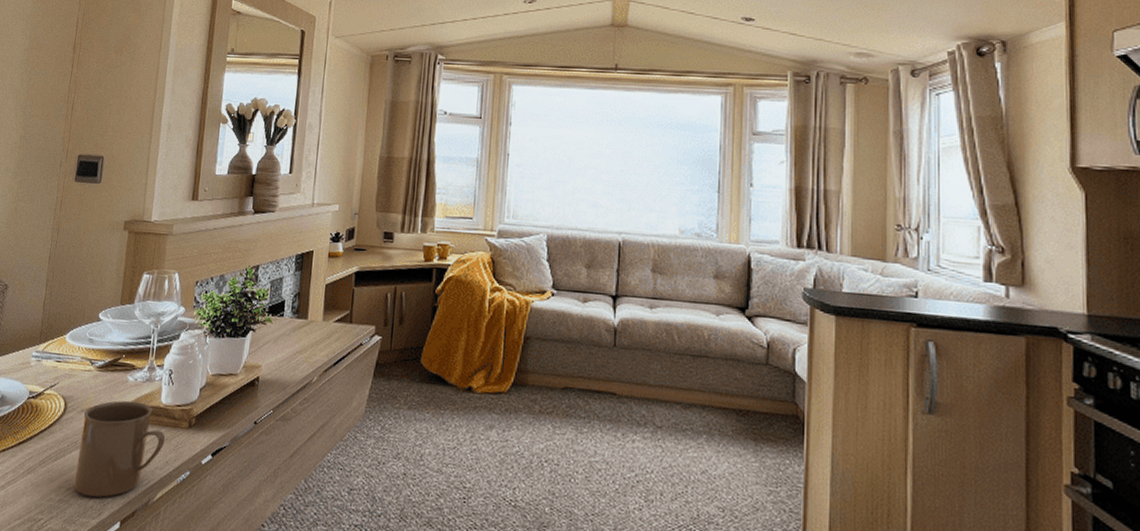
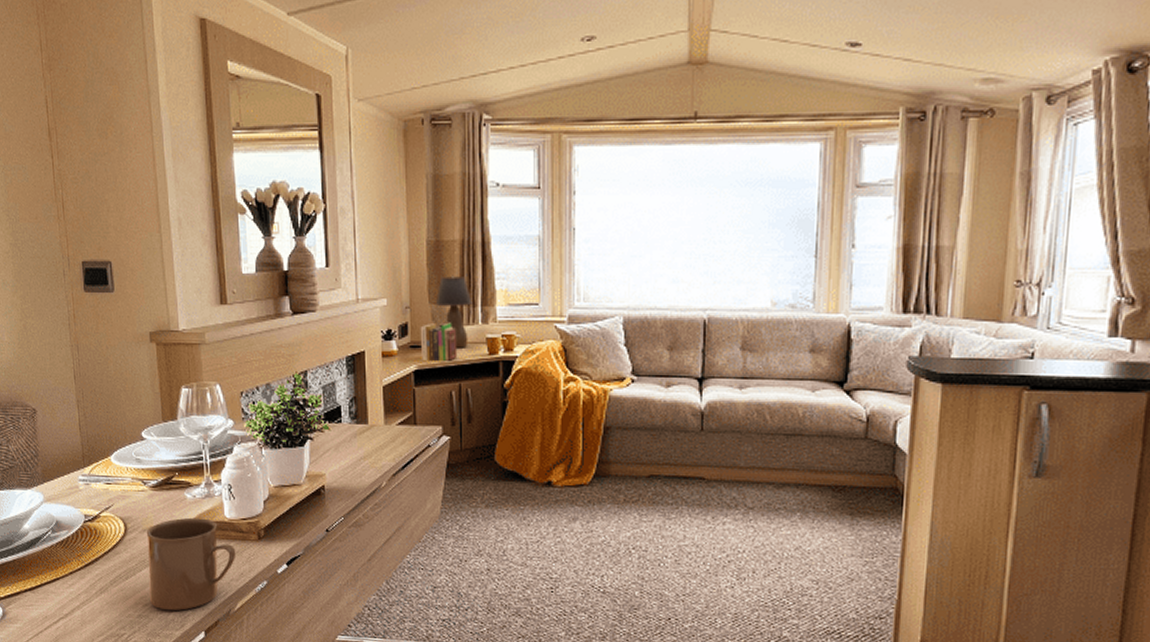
books: none [364,229,397,265] -> present [420,322,458,362]
table lamp: none [381,187,415,254] -> present [435,275,473,348]

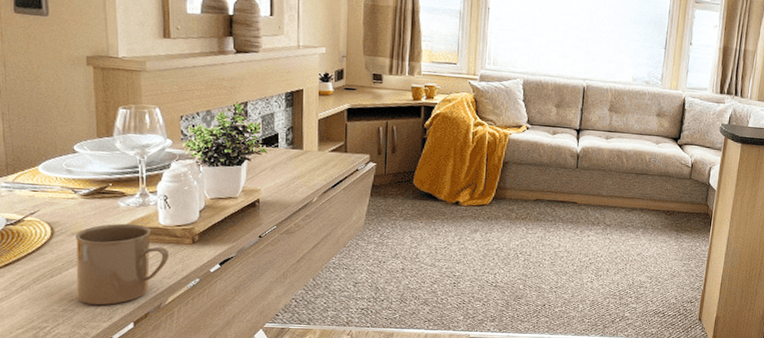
books: present [420,322,458,362] -> none [354,71,387,103]
table lamp: present [435,275,473,348] -> none [369,34,402,94]

